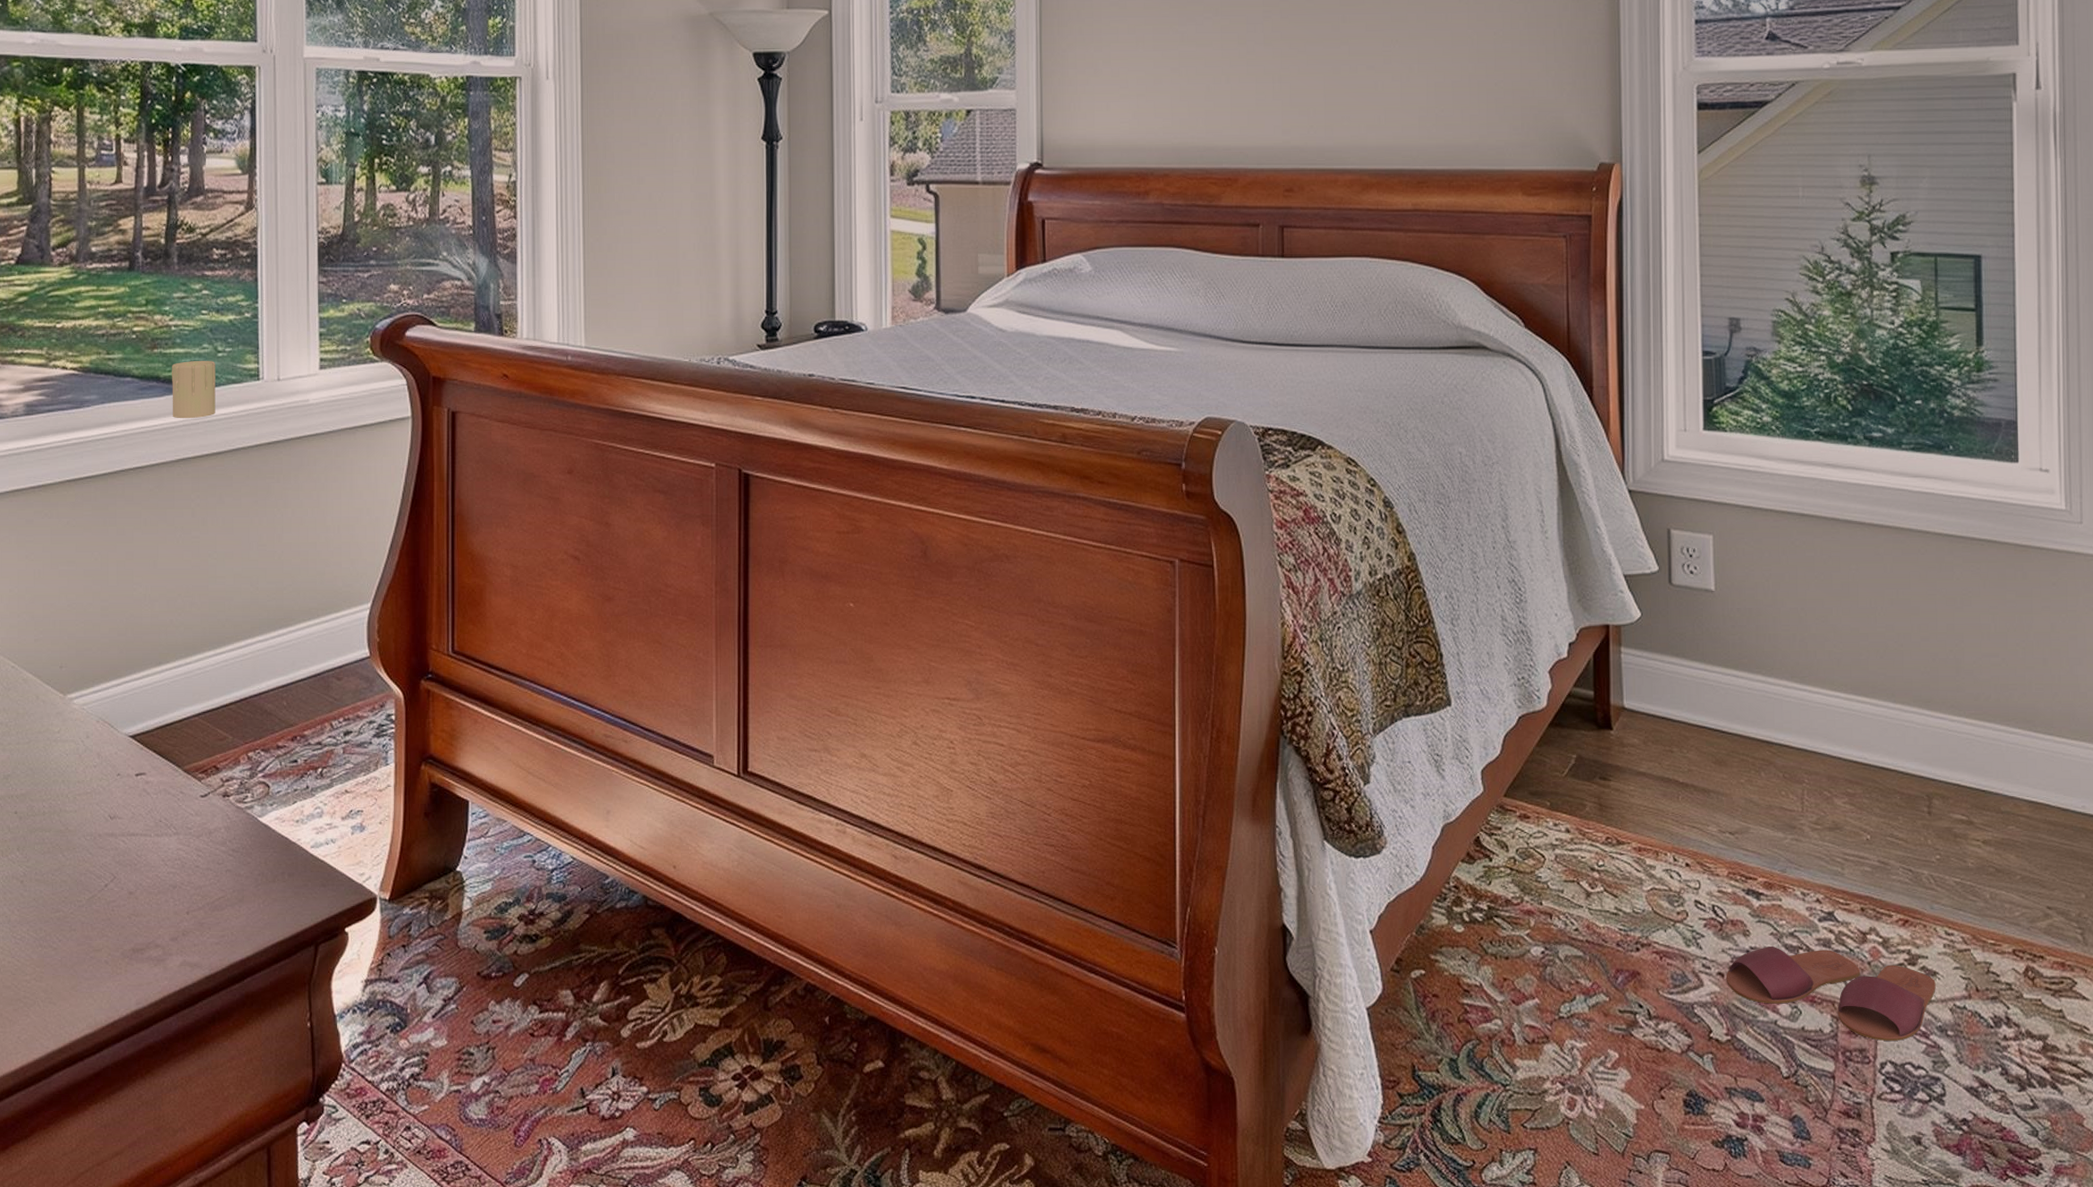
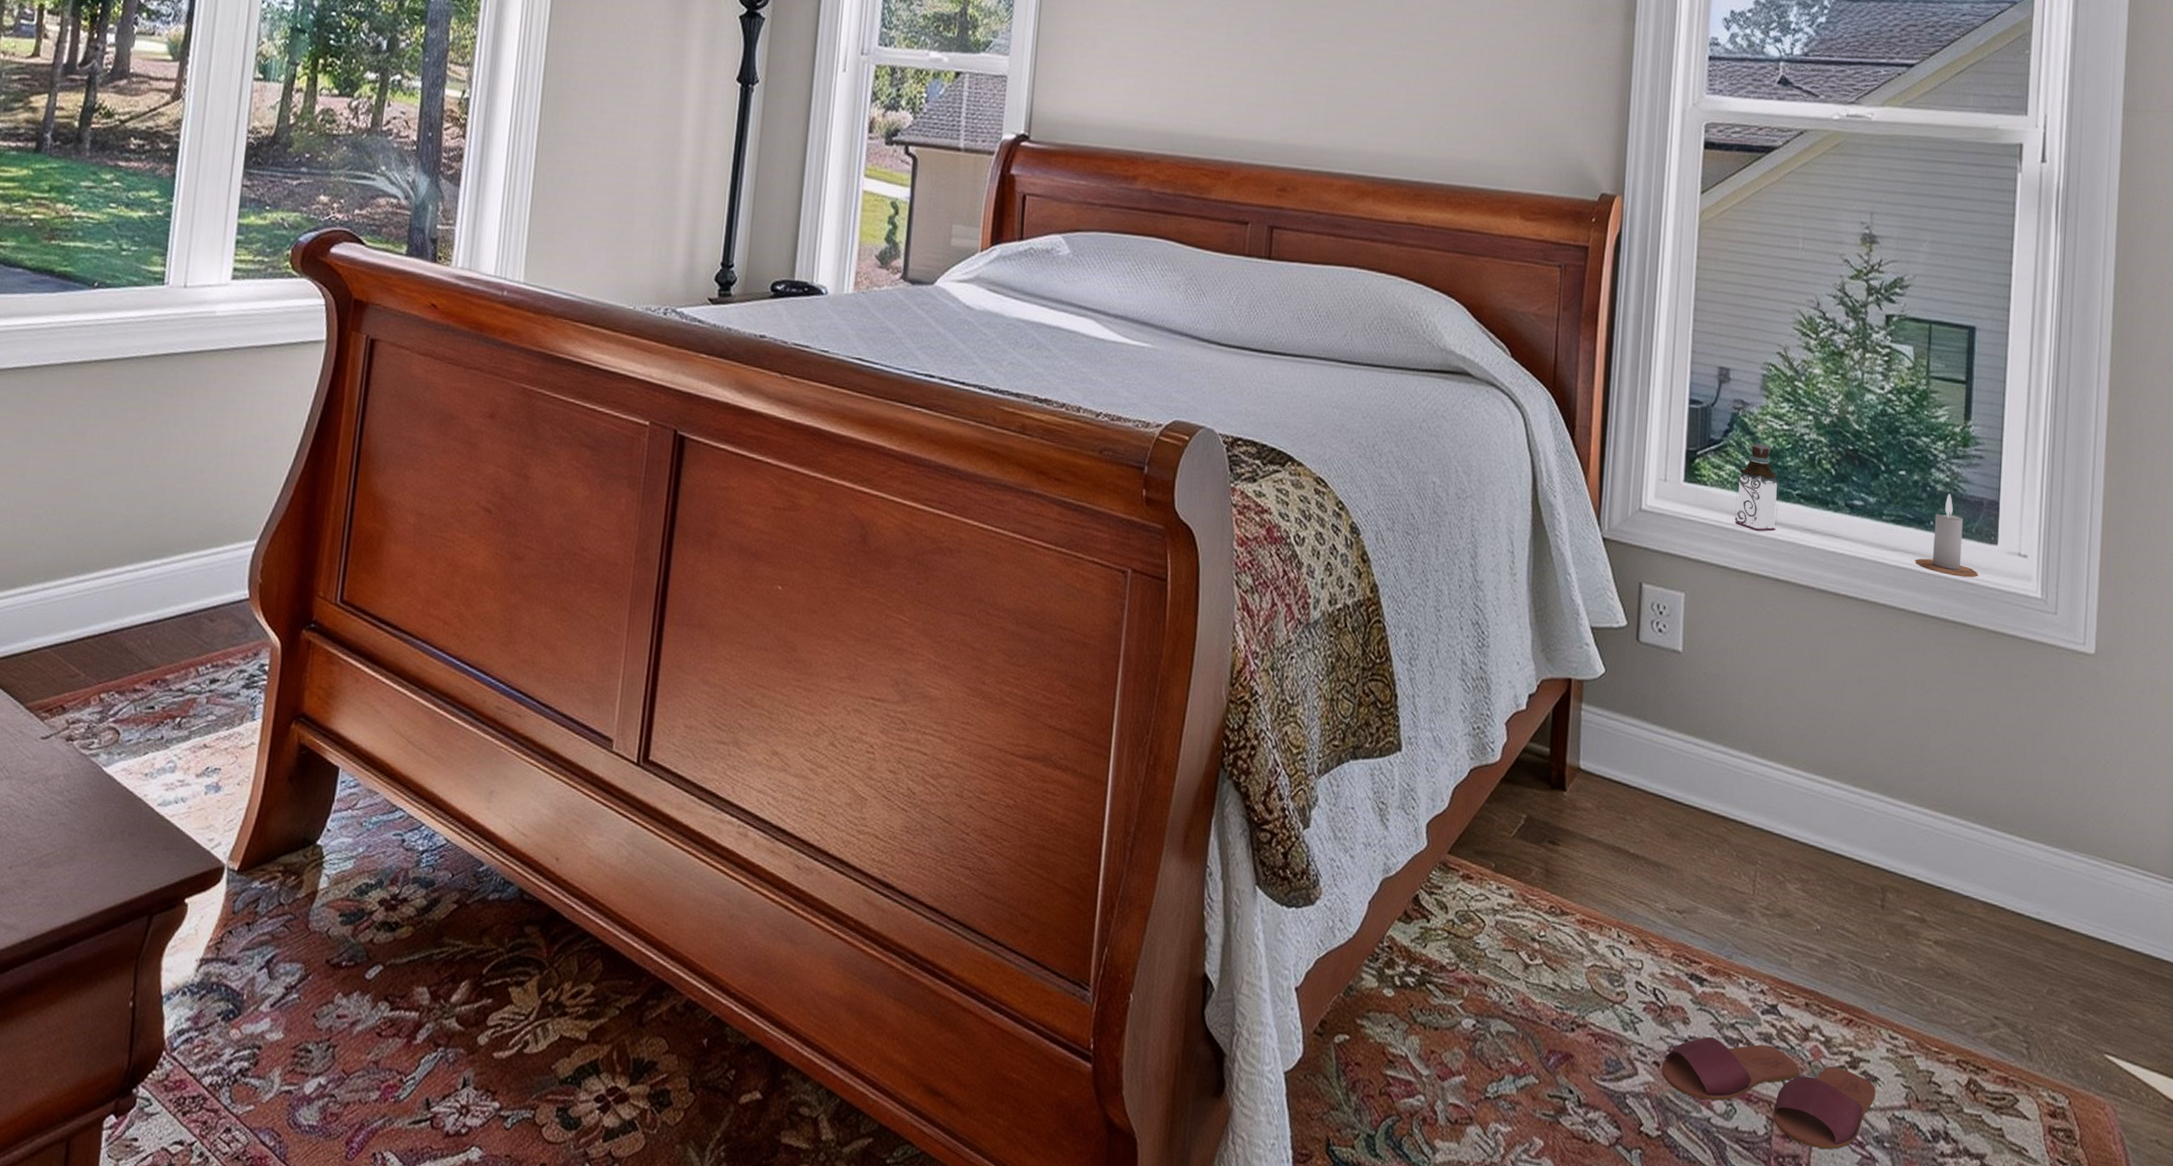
candle: present [171,360,216,419] -> none [62,256,118,320]
perfume bottle: none [1755,386,1798,471] -> present [1734,443,1779,532]
candle: none [1937,418,2001,496] -> present [1915,494,1978,578]

